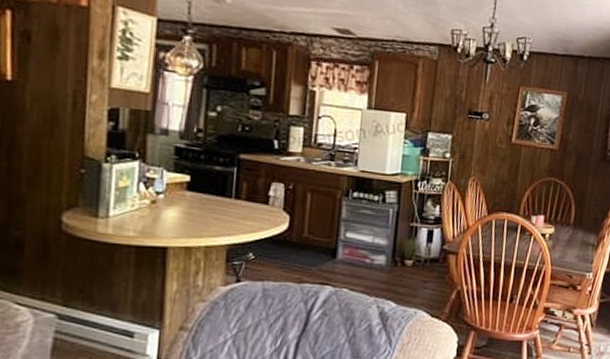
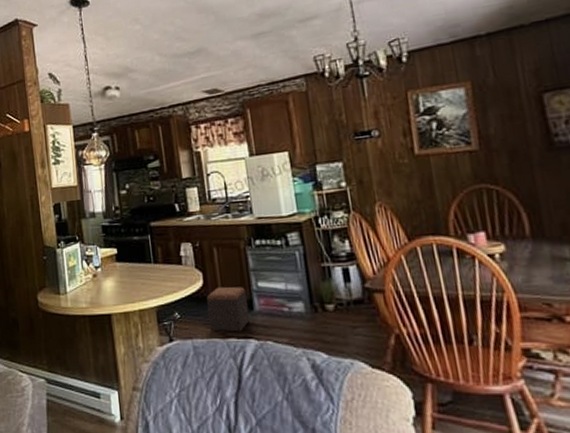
footstool: none [286,232,333,278] -> present [206,286,250,332]

